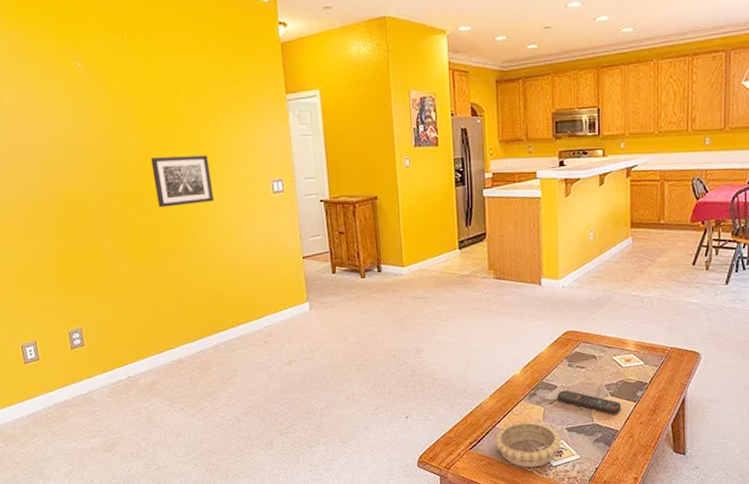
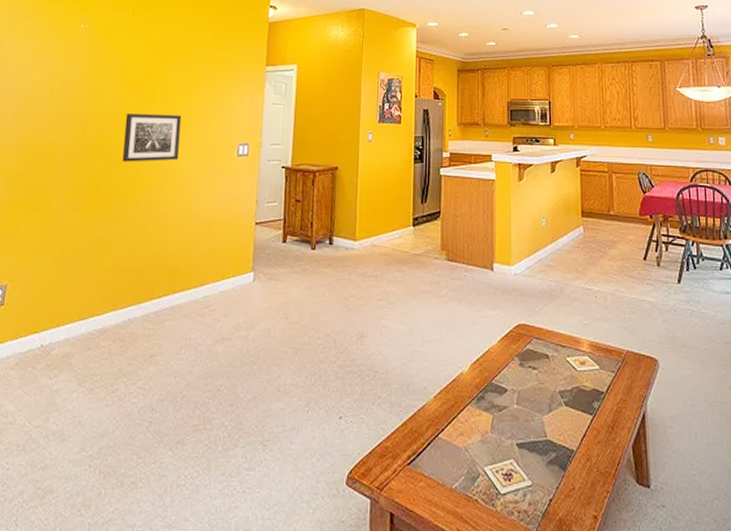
decorative bowl: present [495,421,561,468] -> none [437,432,511,495]
remote control: present [557,390,622,415] -> none [507,395,577,430]

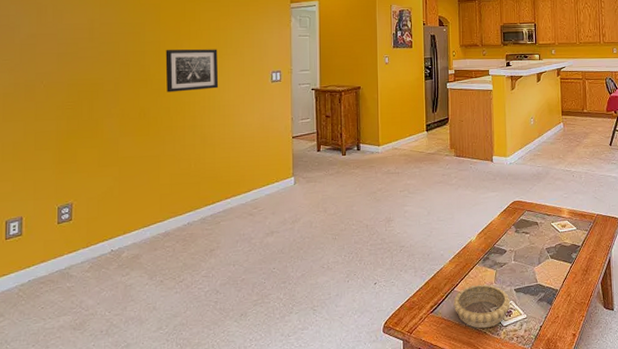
decorative bowl: none [437,432,511,495] -> present [453,284,510,329]

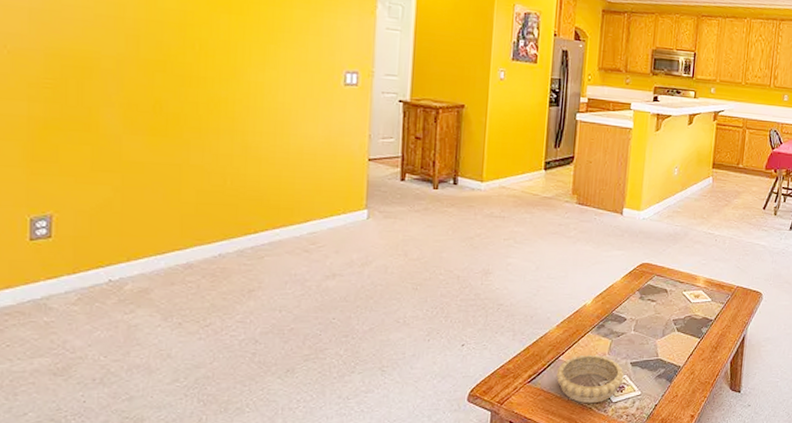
wall art: present [165,49,219,93] -> none [193,24,271,85]

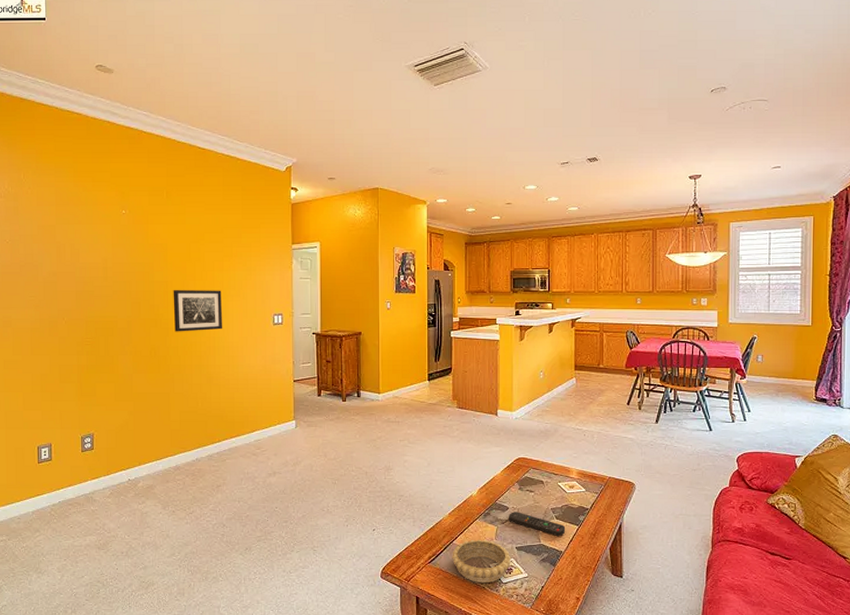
wall art: none [193,24,271,85] -> present [173,290,223,332]
remote control: none [625,323,687,351] -> present [509,512,566,537]

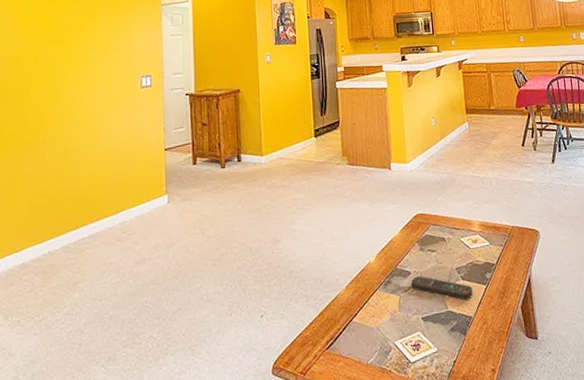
wall art: present [173,290,223,332] -> none [24,53,83,104]
decorative bowl: present [452,539,511,584] -> none [352,313,418,367]

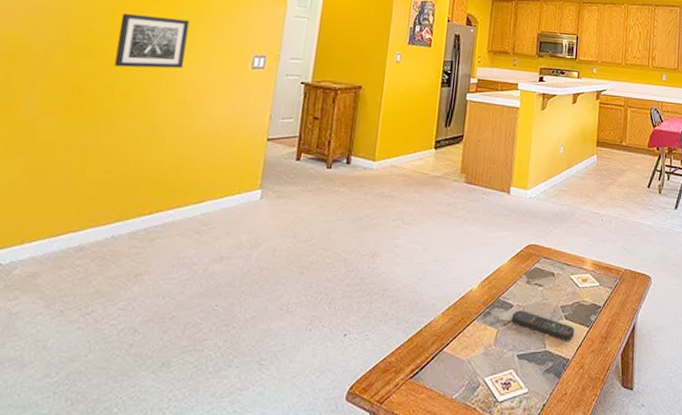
wall art: none [24,53,83,104] -> present [114,14,190,69]

